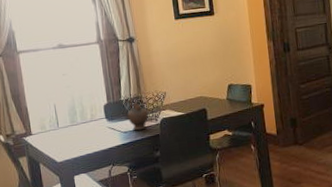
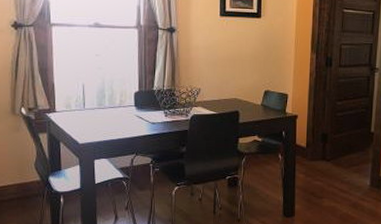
teapot: present [123,94,149,131] -> none [153,87,180,124]

